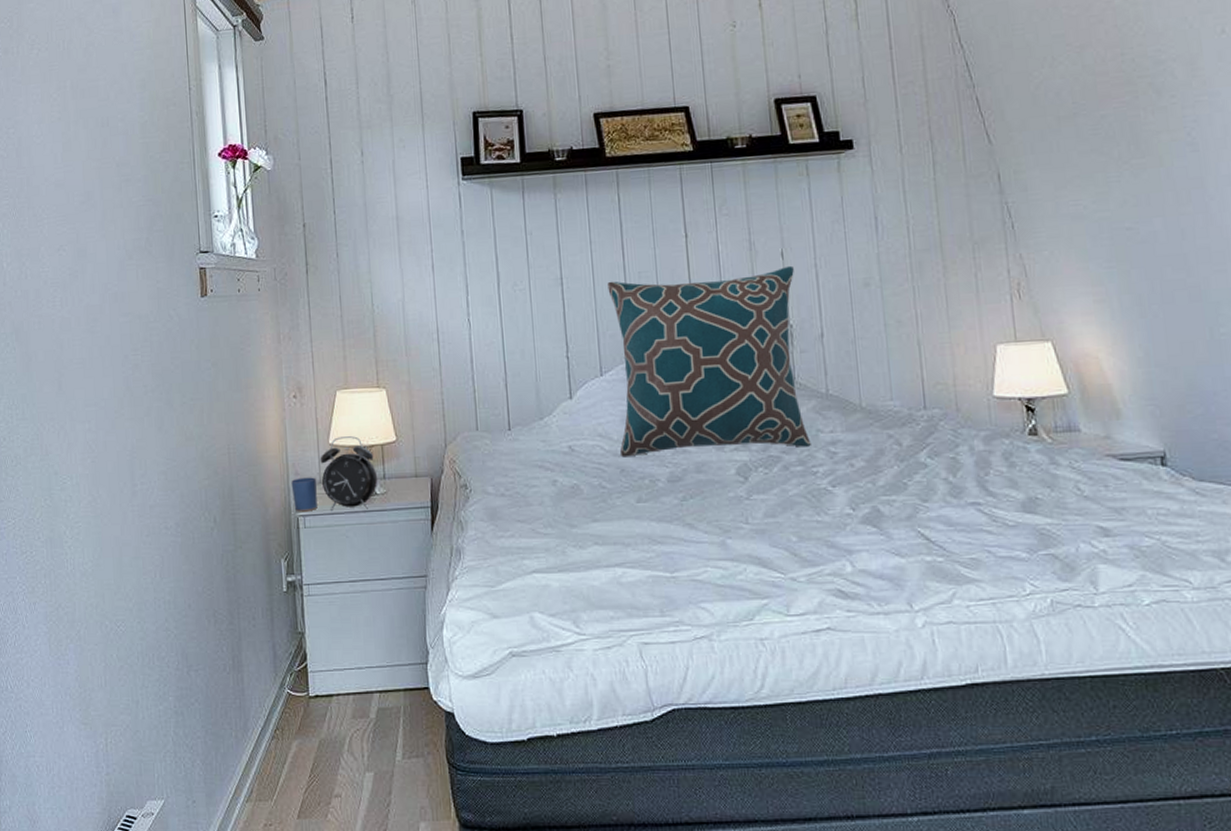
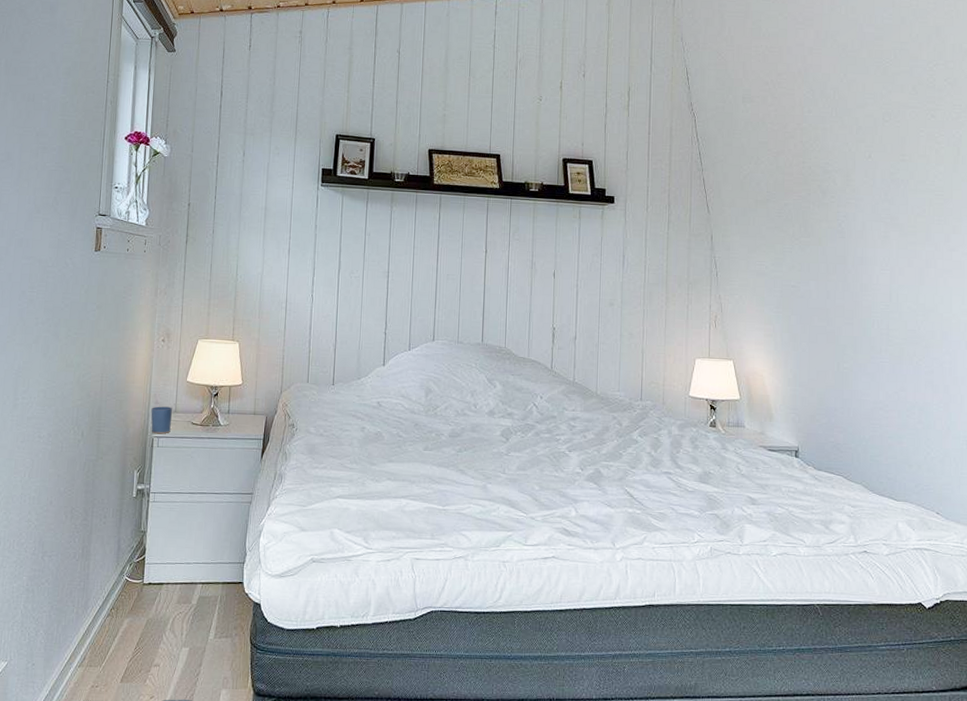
alarm clock: present [320,436,377,511] -> none [177,377,223,437]
pillow: present [607,265,811,458] -> none [417,279,561,420]

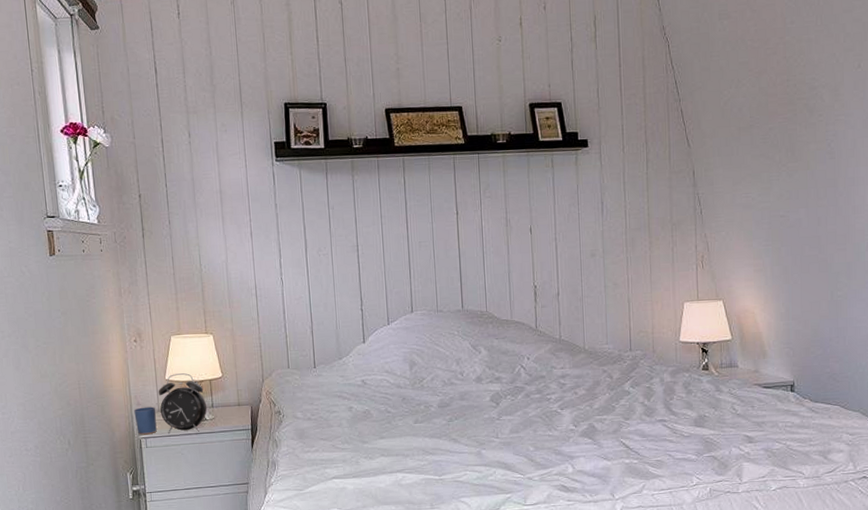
alarm clock: none [177,377,223,437] -> present [158,373,207,434]

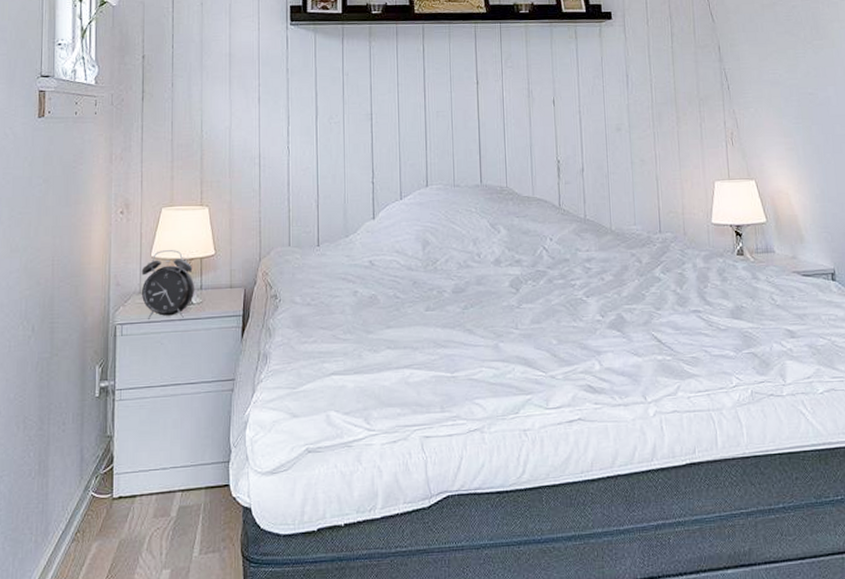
mug: present [134,407,157,435] -> none [112,288,137,321]

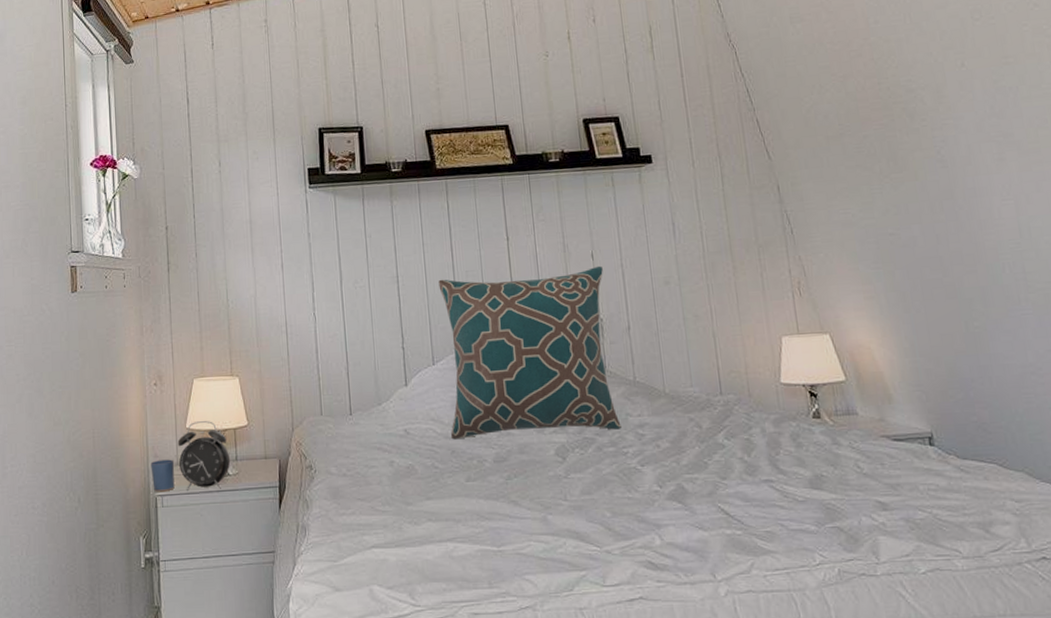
mug: none [112,288,137,321] -> present [150,459,175,492]
pillow: none [410,111,571,271] -> present [438,265,621,440]

